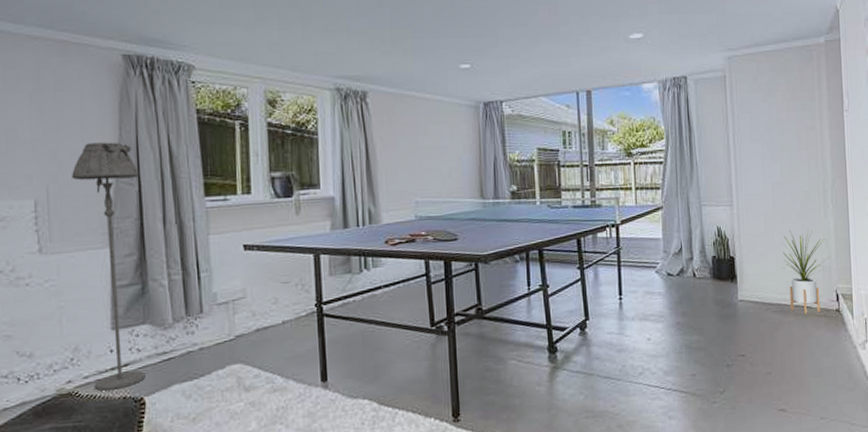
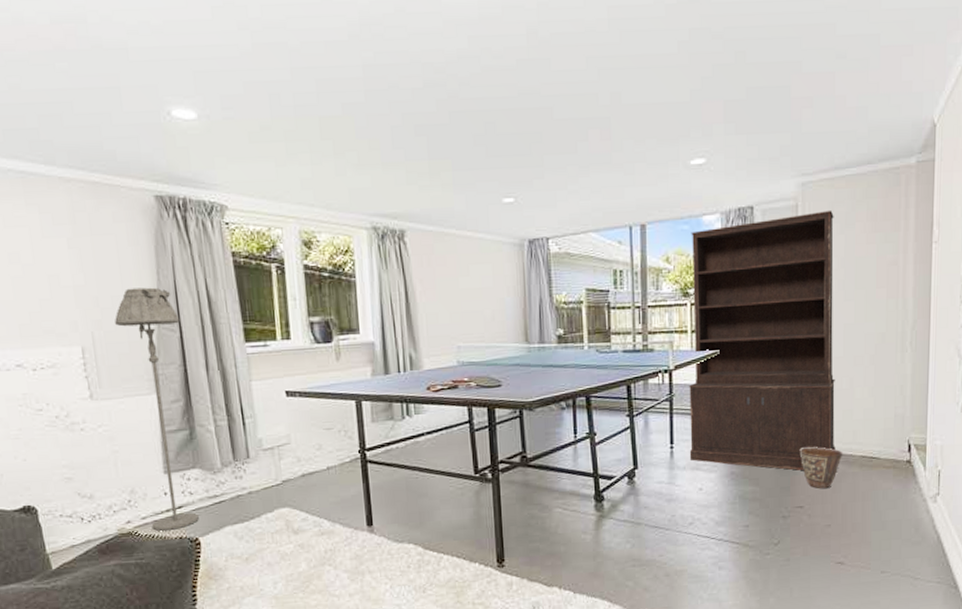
bookcase: none [632,80,772,320] -> present [688,210,836,470]
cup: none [739,296,779,337] -> present [799,446,843,488]
house plant: present [783,230,829,314] -> none [852,375,903,465]

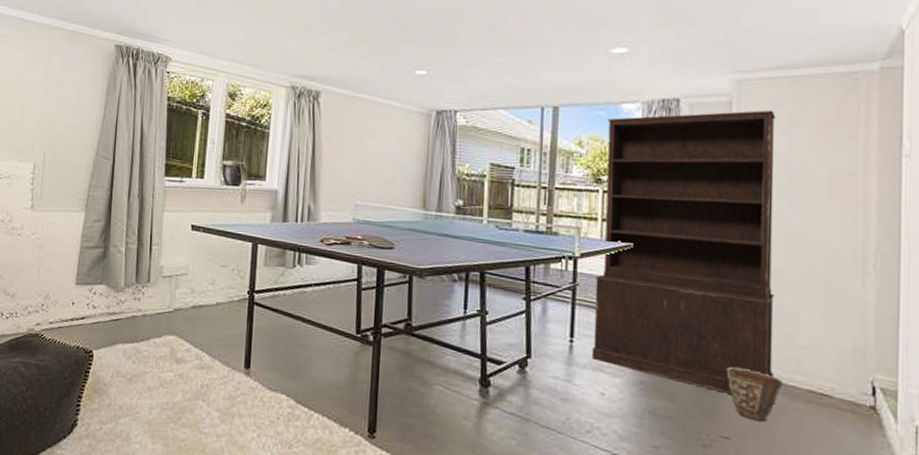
floor lamp: present [115,287,199,531] -> none [55,119,115,339]

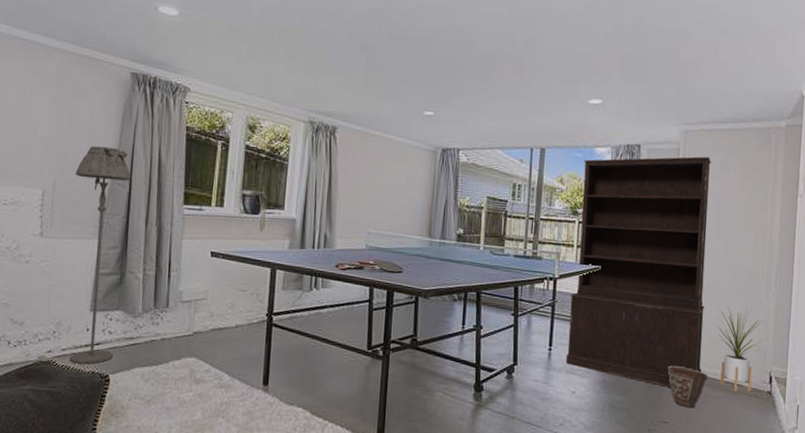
floor lamp: none [55,119,115,339] -> present [69,146,132,364]
house plant: none [795,295,865,405] -> present [718,306,767,392]

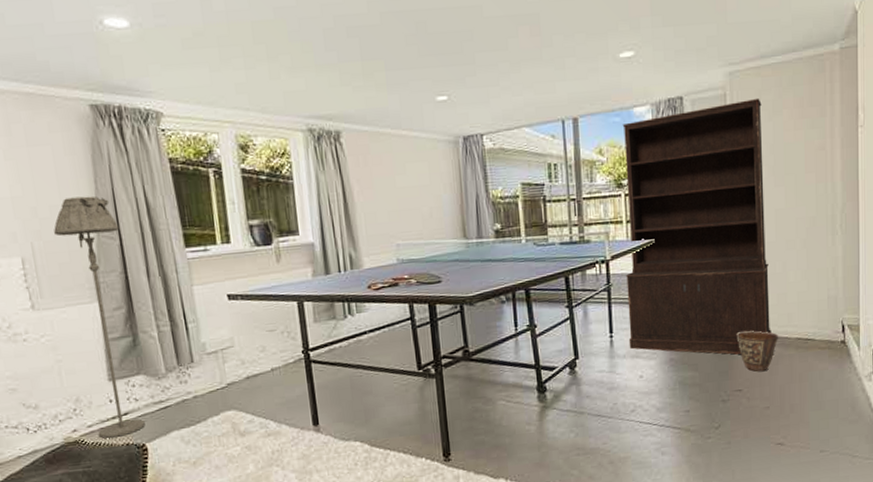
house plant: present [718,306,767,392] -> none [785,258,836,347]

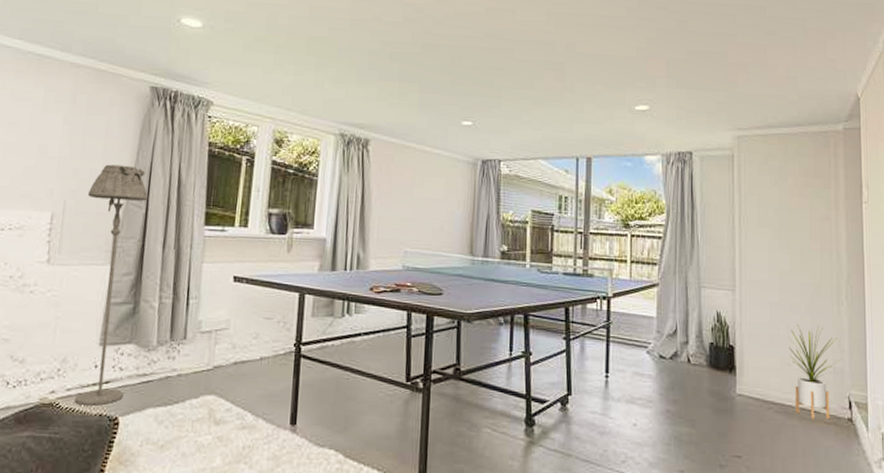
bookcase: present [622,97,772,355] -> none [624,162,774,416]
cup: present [736,330,779,372] -> none [737,391,782,439]
house plant: none [785,258,836,347] -> present [789,323,842,419]

